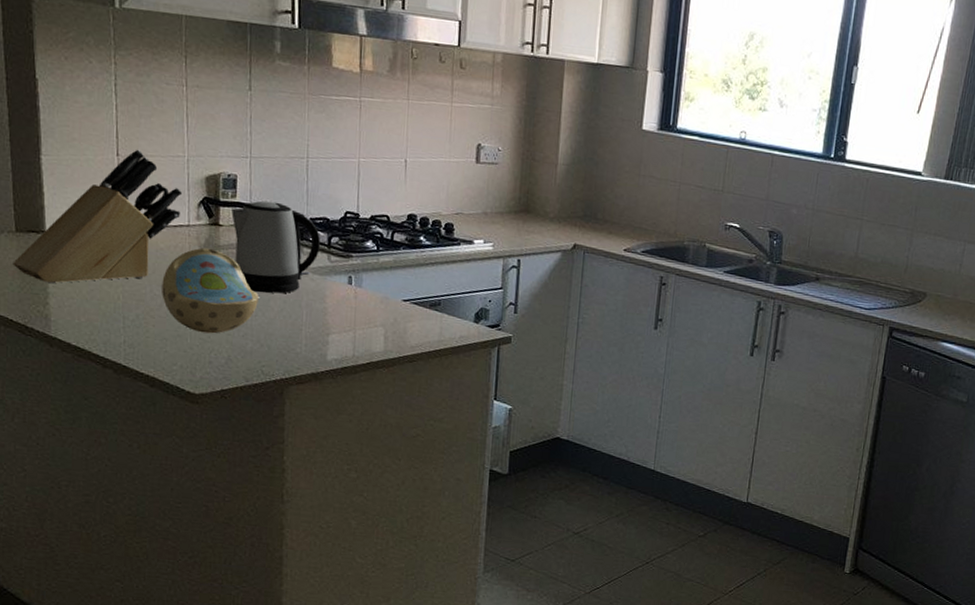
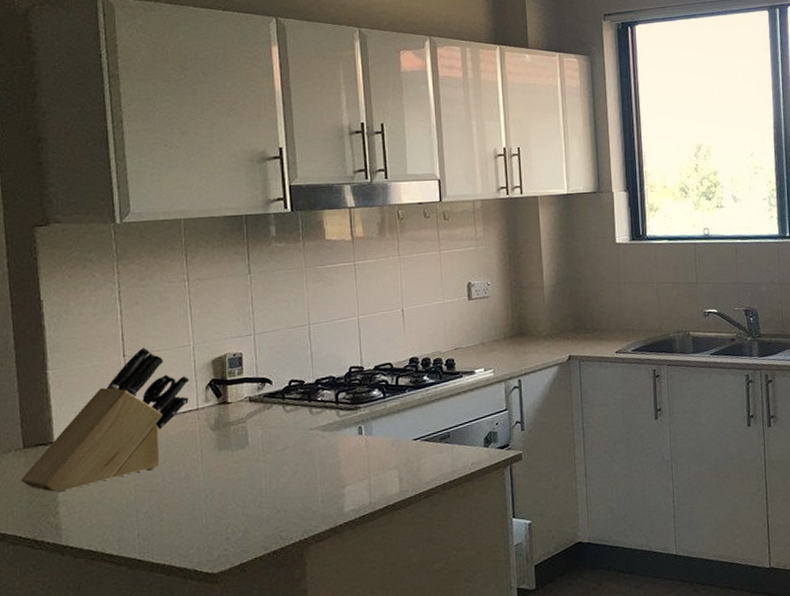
bowl: present [162,247,259,334] -> none [174,426,272,511]
kettle: present [231,200,321,294] -> none [239,370,329,461]

